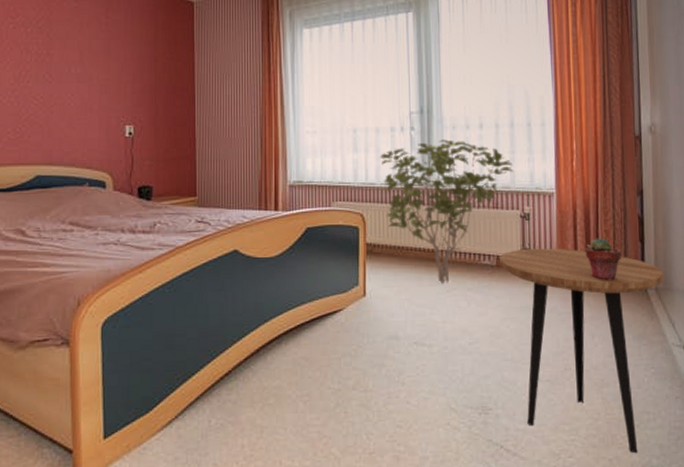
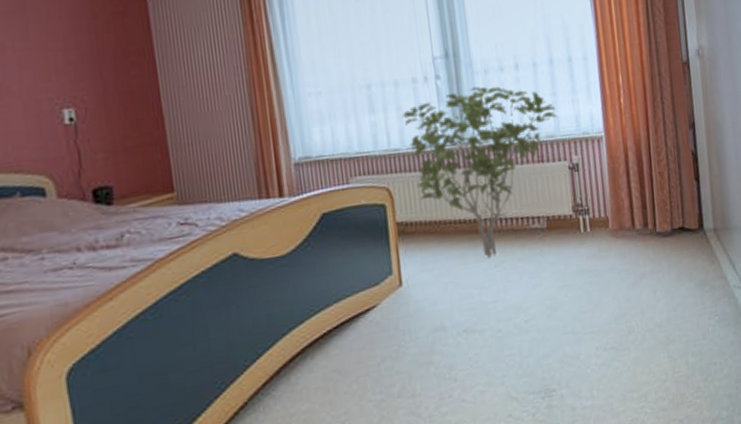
side table: present [499,248,664,454] -> none [549,197,722,409]
potted succulent: present [585,238,621,281] -> none [640,181,678,229]

